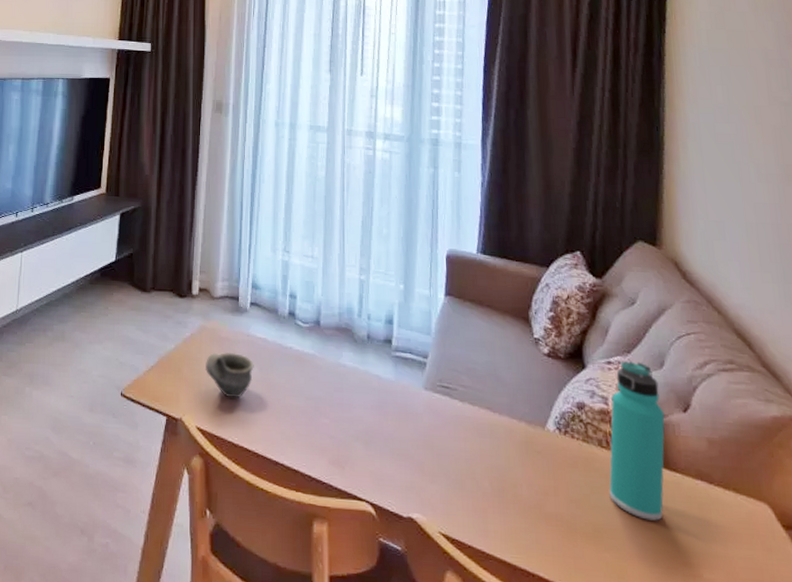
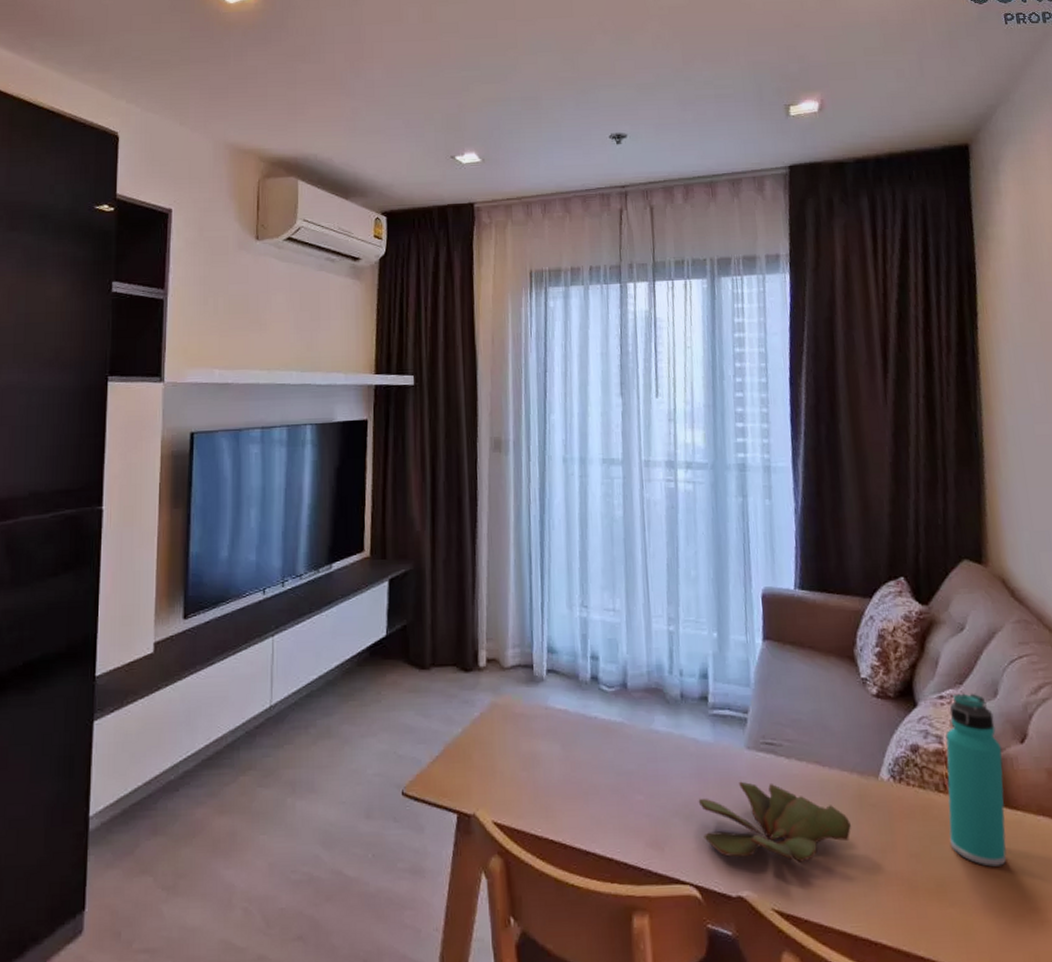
cup: present [206,352,254,399] -> none [499,729,555,784]
succulent plant: none [377,417,516,495] -> present [698,781,851,862]

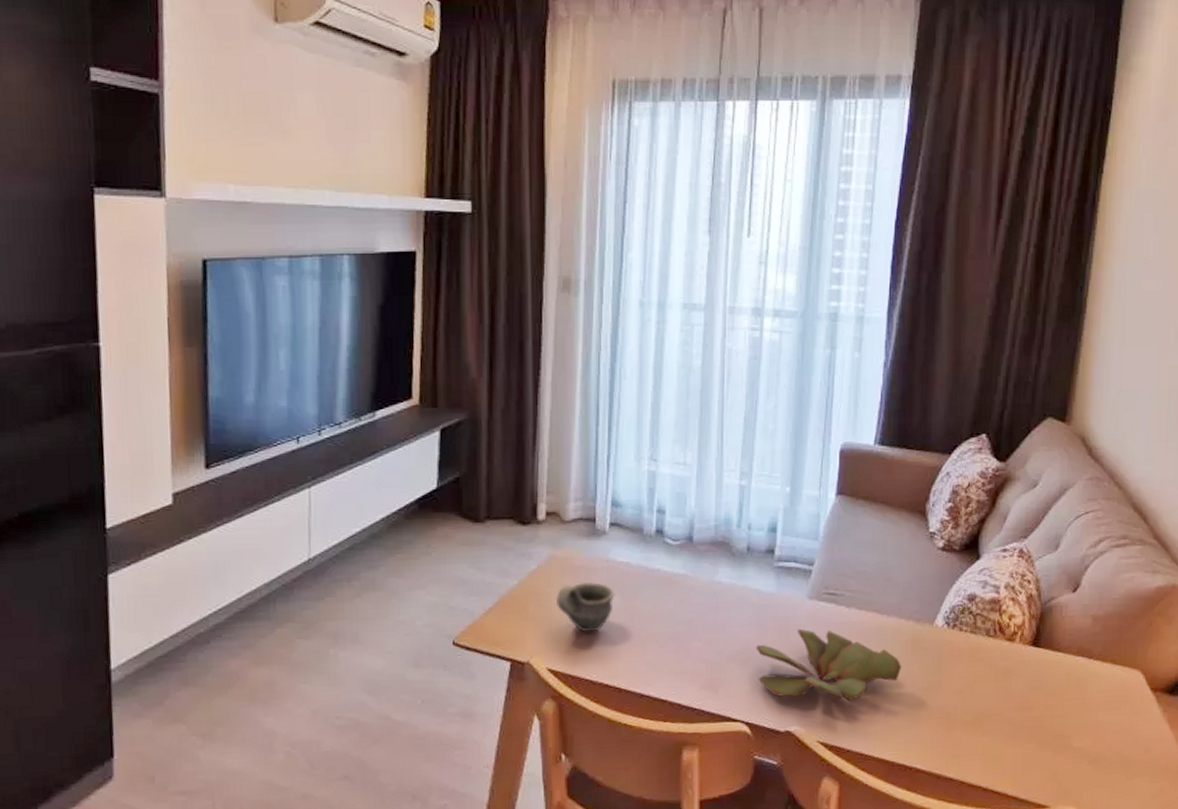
cup: none [499,729,555,784] -> present [556,581,615,633]
thermos bottle: present [946,693,1007,867] -> none [992,546,1054,701]

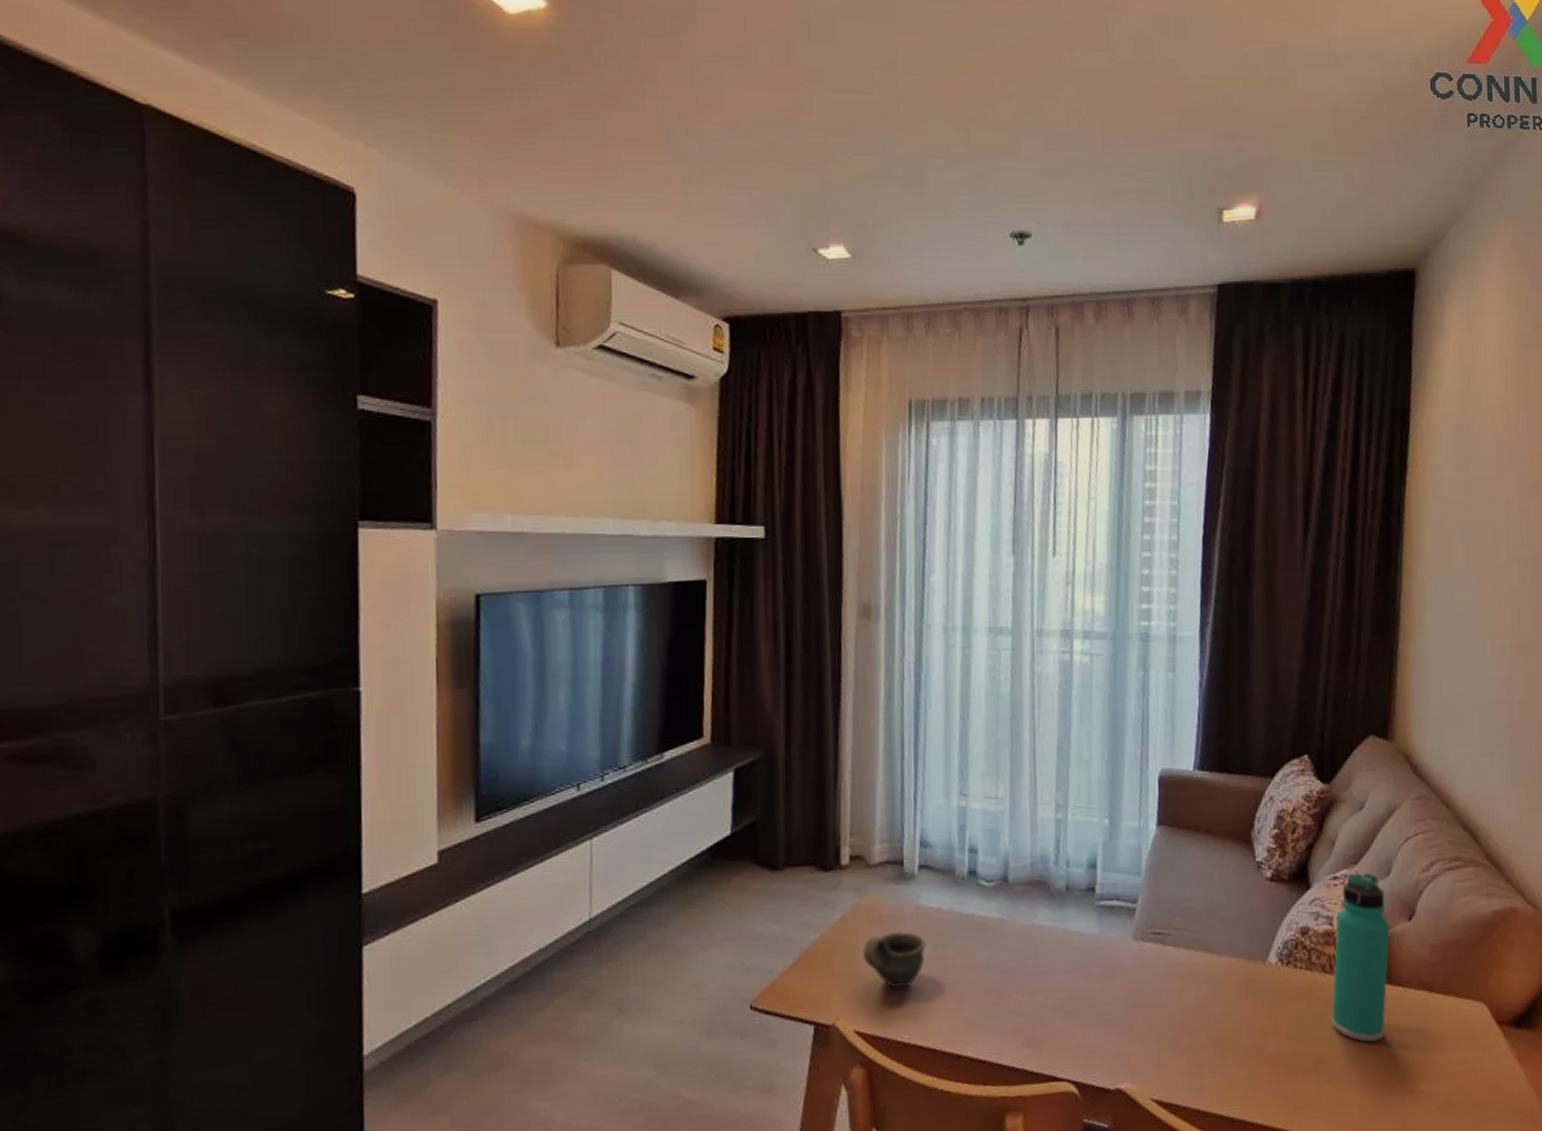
succulent plant: present [755,628,901,700] -> none [1080,973,1235,1051]
thermos bottle: none [992,546,1054,701] -> present [1331,872,1390,1043]

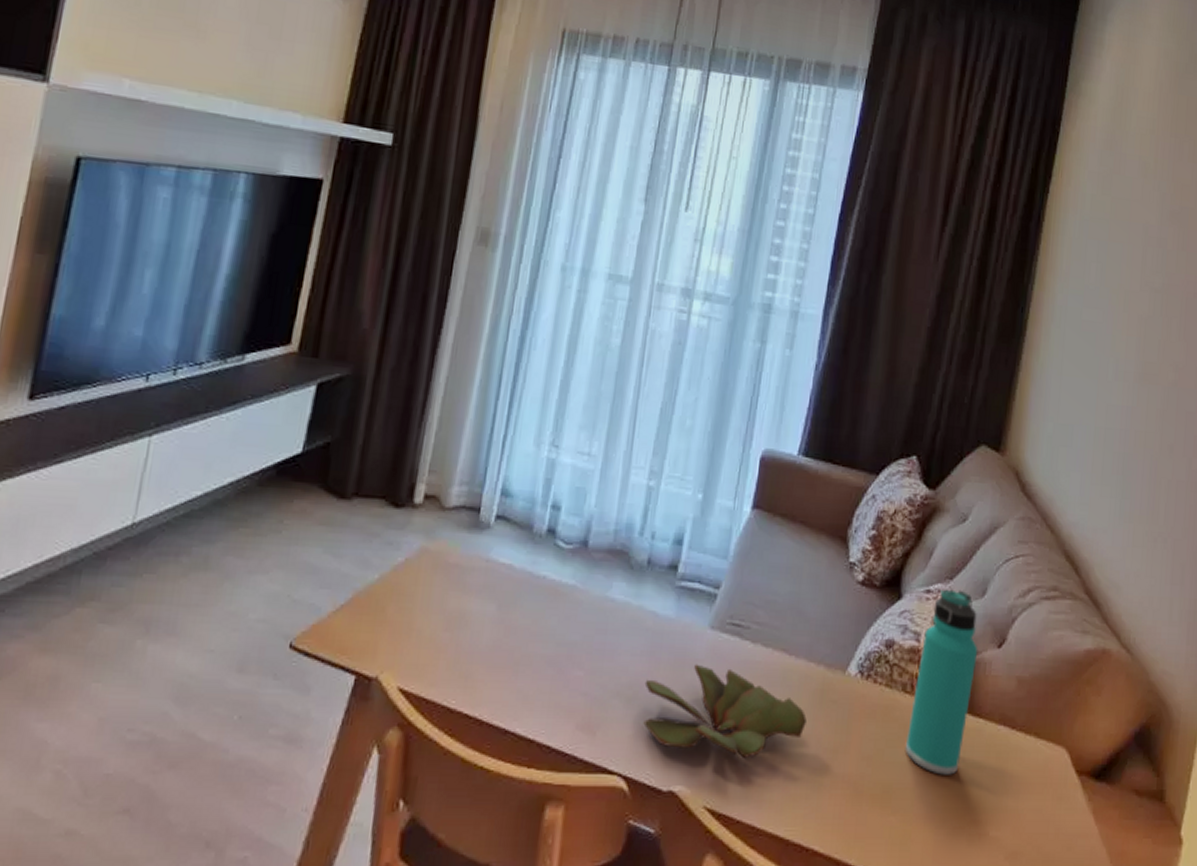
cup: present [863,930,927,989] -> none [421,583,491,647]
succulent plant: none [1080,973,1235,1051] -> present [643,664,807,758]

